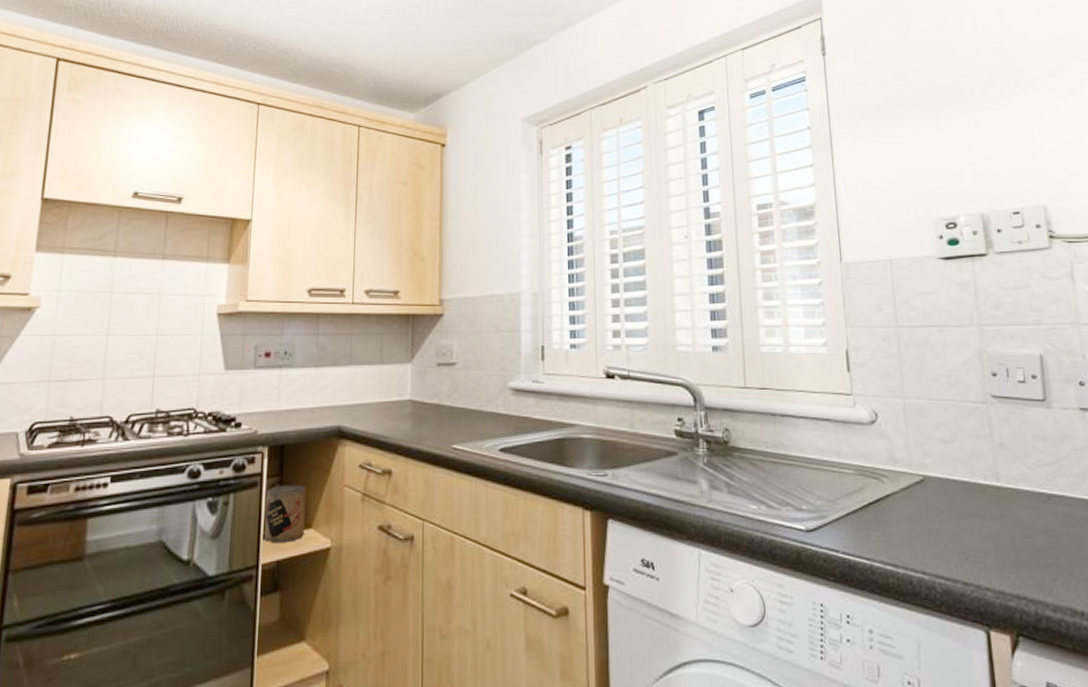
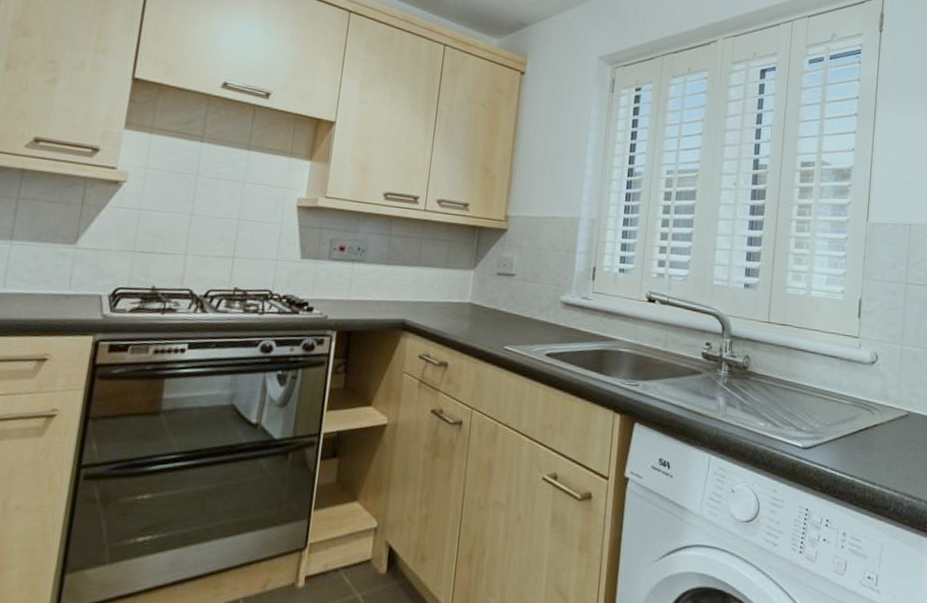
tin can: present [264,484,306,542] -> none [327,366,369,416]

